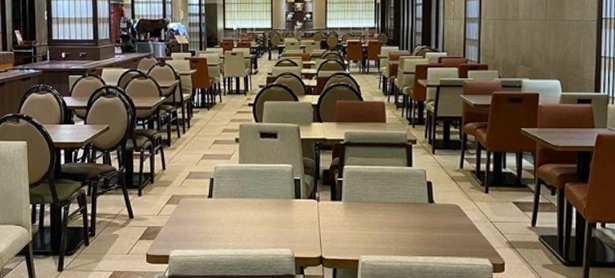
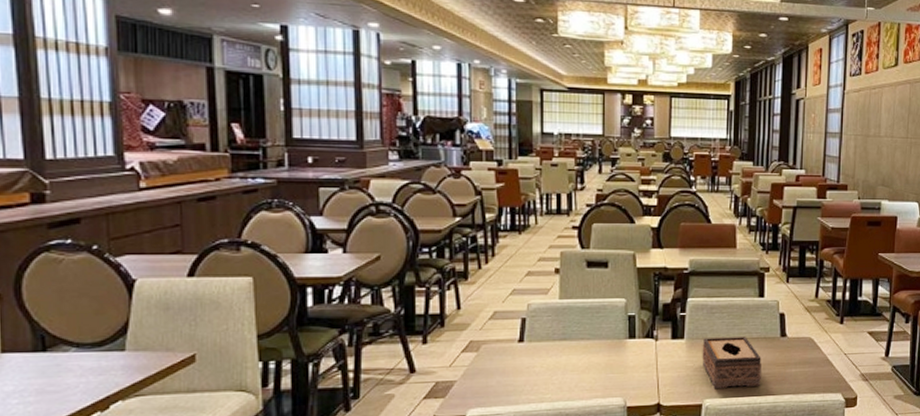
tissue box: none [357,201,411,247] -> present [702,337,761,390]

